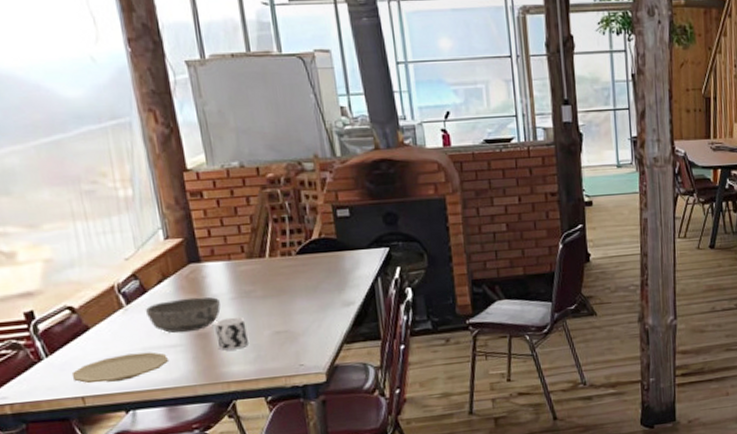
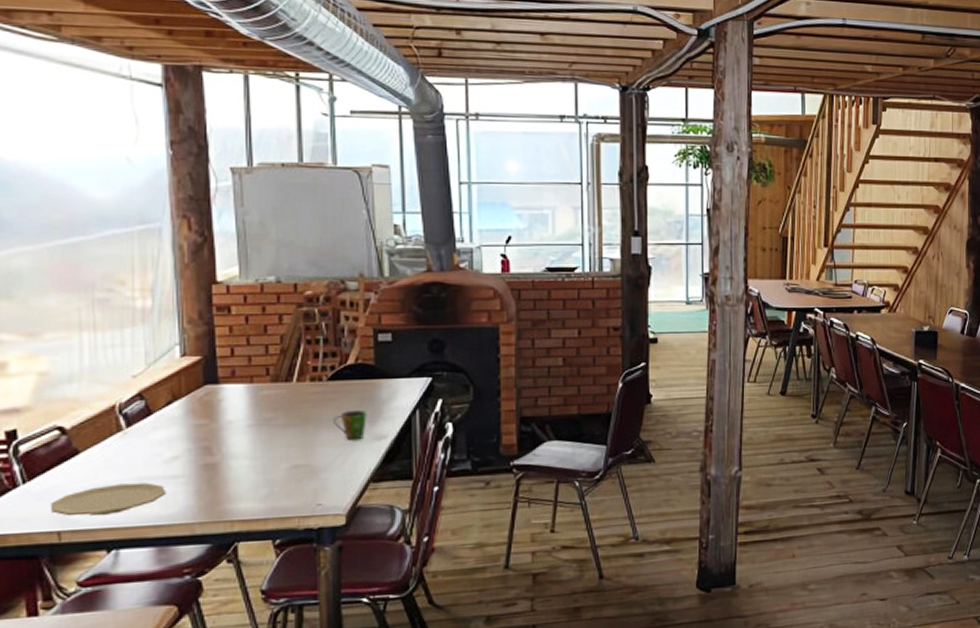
bowl: present [145,297,221,334] -> none [147,422,234,463]
cup: present [215,317,248,351] -> none [225,446,261,485]
cup: none [305,280,335,308] -> present [333,410,367,441]

